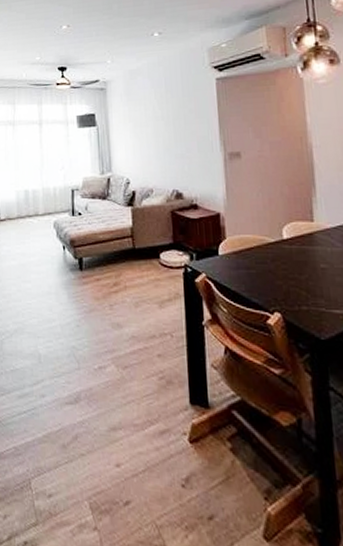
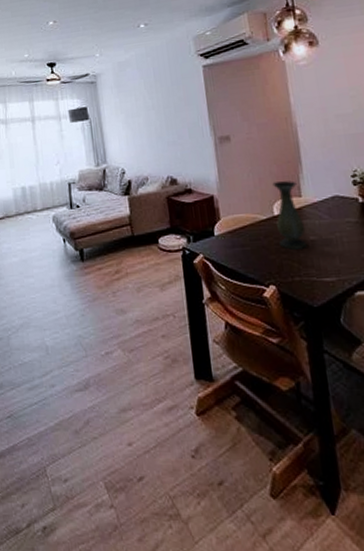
vase: none [283,204,318,277] -> present [272,181,308,250]

